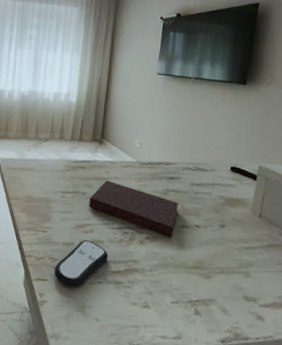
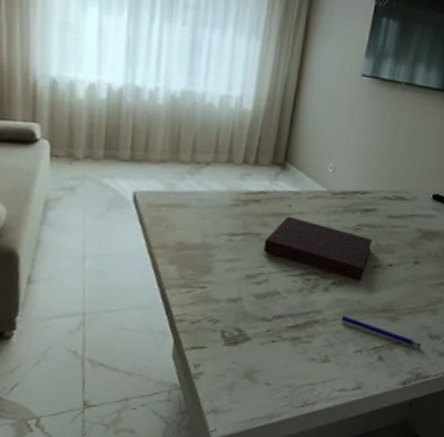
remote control: present [54,240,108,288] -> none [214,293,285,353]
pen: none [157,266,236,308] -> present [341,315,421,348]

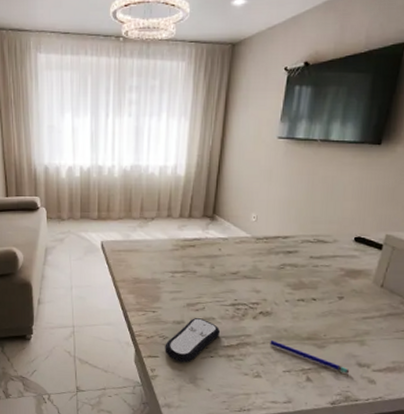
remote control: none [214,293,285,353] -> present [165,318,220,363]
notebook: present [263,216,373,281] -> none [200,257,296,312]

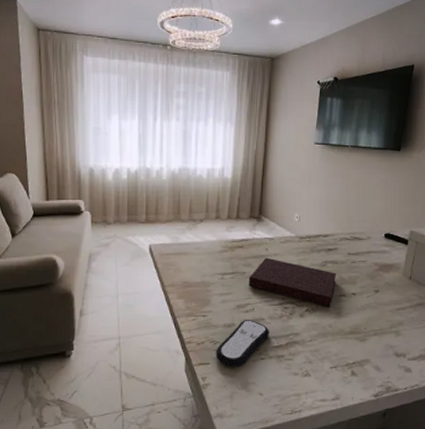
notebook: none [200,257,296,312] -> present [249,257,337,308]
pen: present [270,339,349,374] -> none [316,336,388,365]

